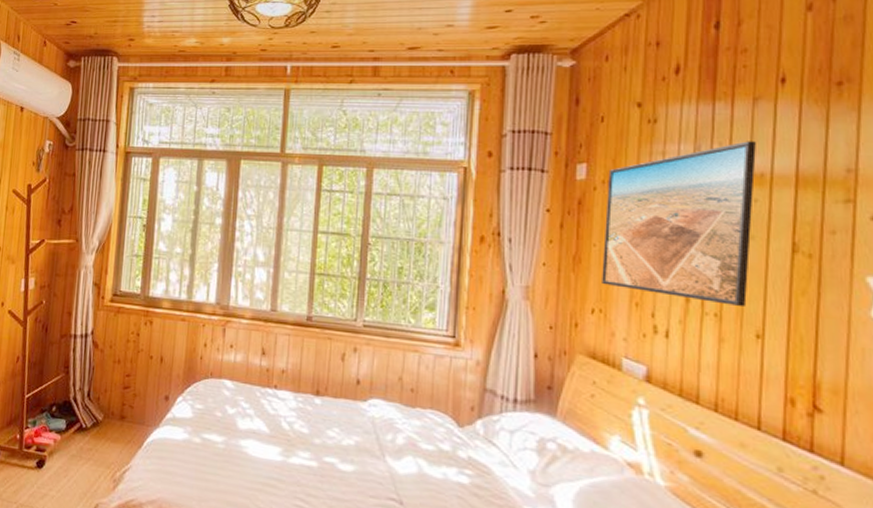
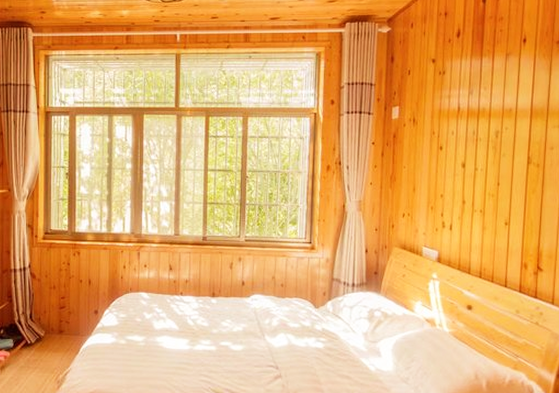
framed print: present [602,141,756,308] -> none [409,86,507,205]

